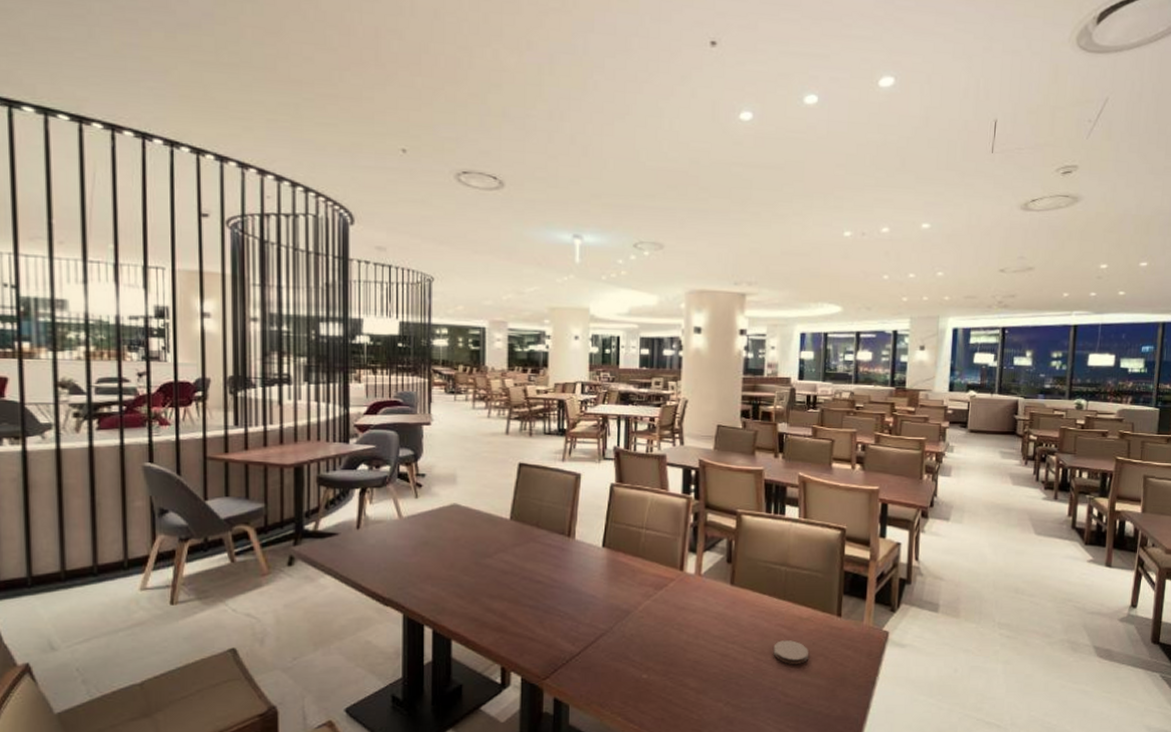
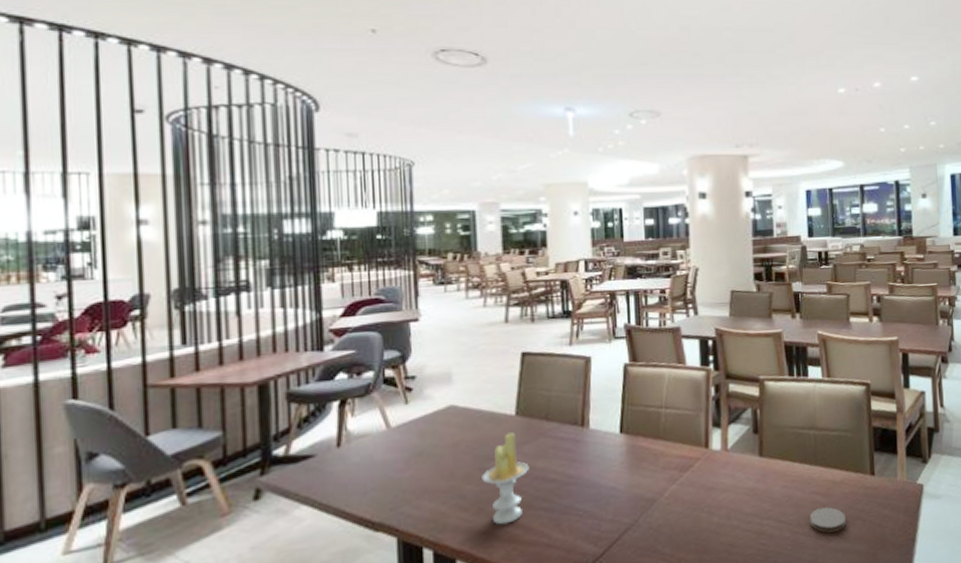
candle: none [477,534,519,615] -> present [482,432,529,525]

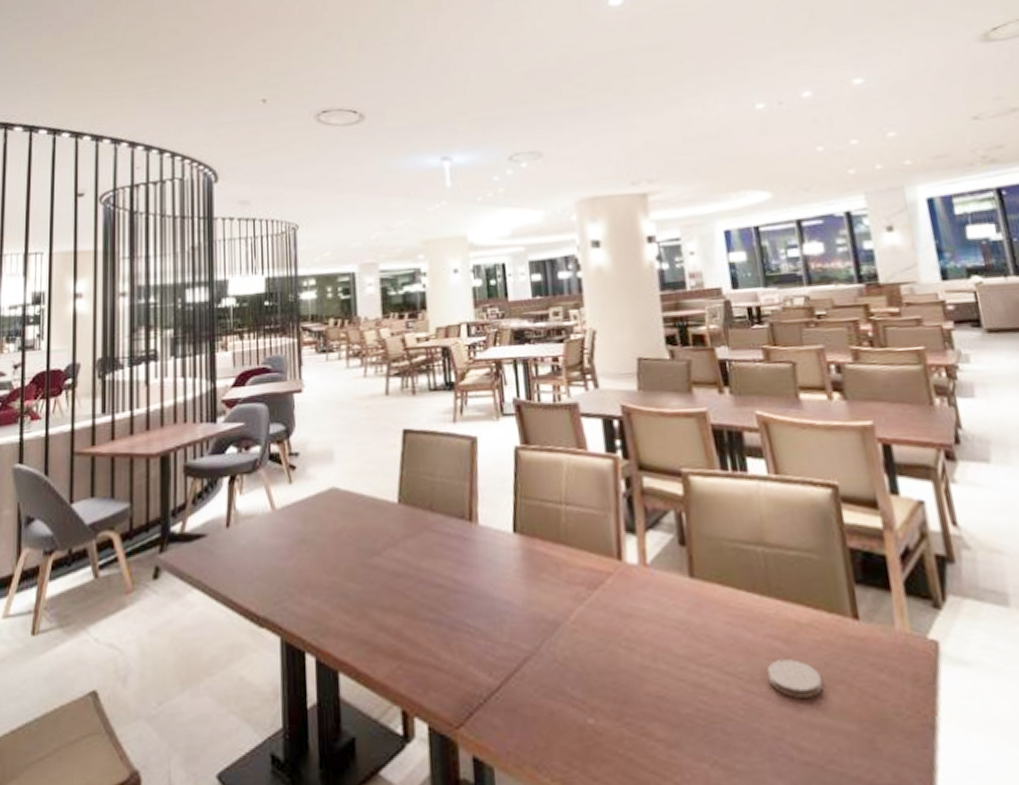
candle: present [482,432,529,525] -> none [364,523,414,635]

